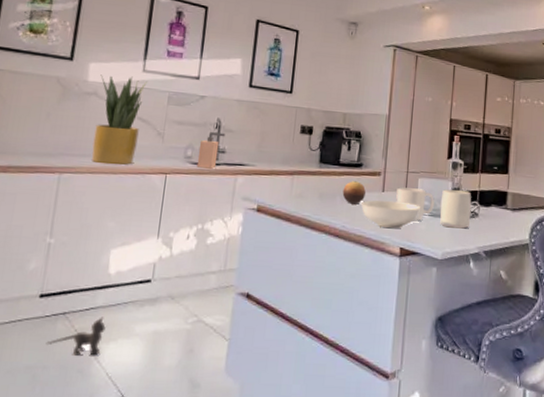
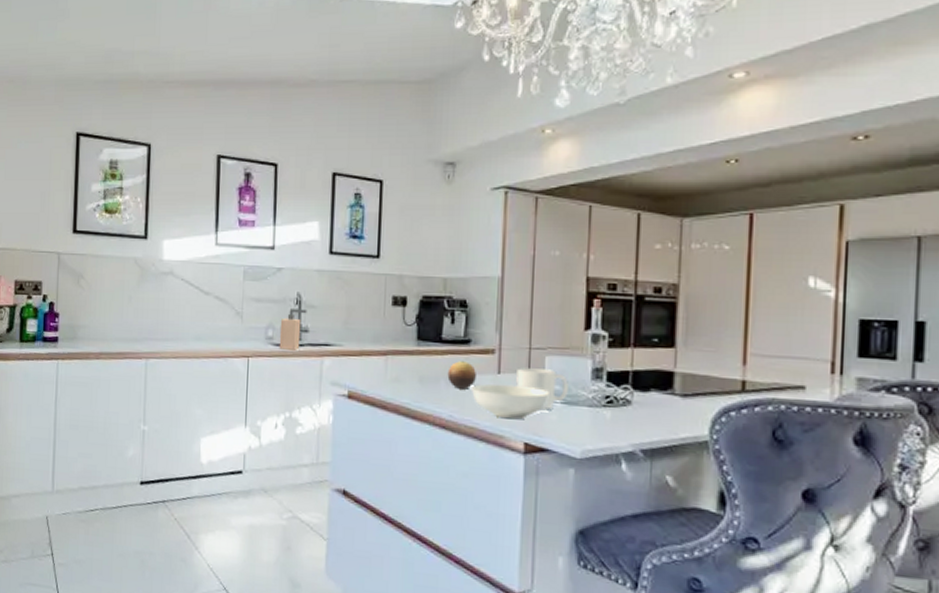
cat: present [46,317,106,356] -> none [150,507,203,546]
planter: present [91,74,147,166] -> none [174,252,221,349]
mug: present [440,189,472,229] -> none [576,370,622,420]

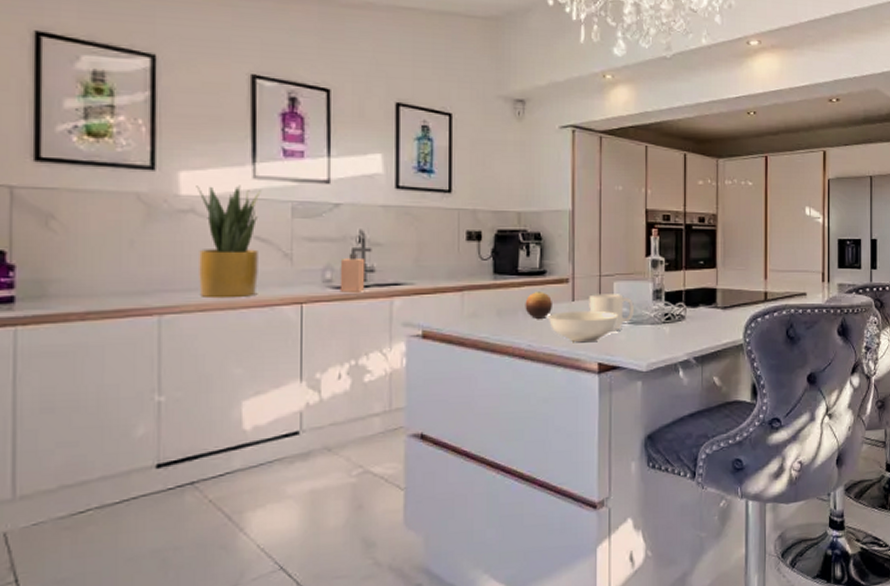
planter: none [174,252,221,349] -> present [196,186,261,299]

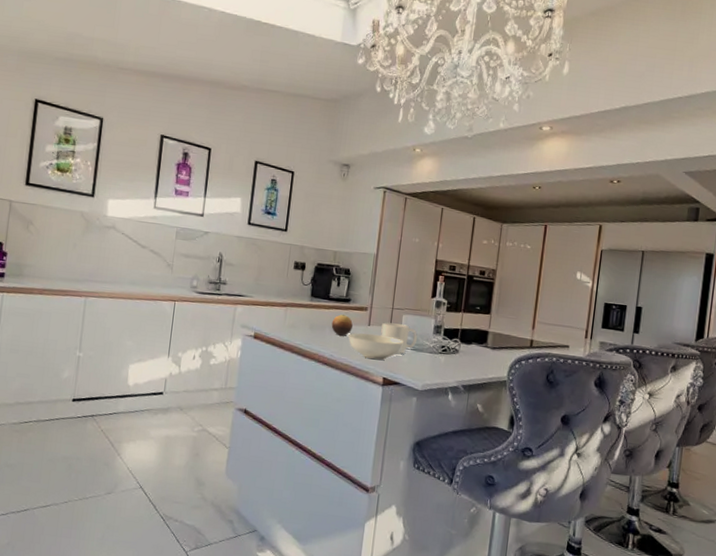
planter: present [196,186,261,299] -> none [112,210,158,292]
soap dispenser: present [339,248,372,292] -> none [201,265,227,298]

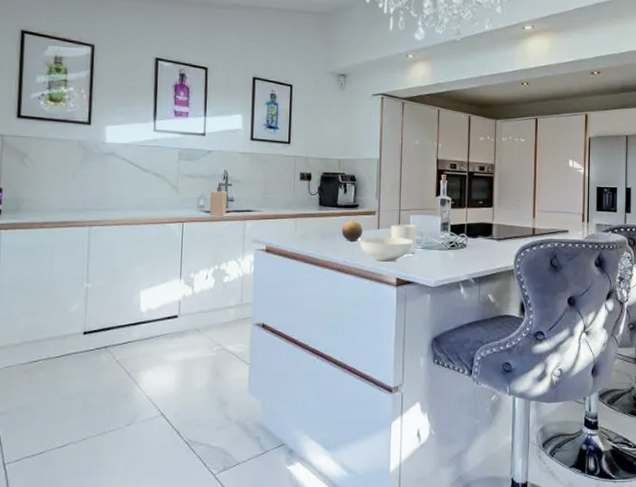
soap dispenser: none [201,265,227,298] -> present [209,183,233,216]

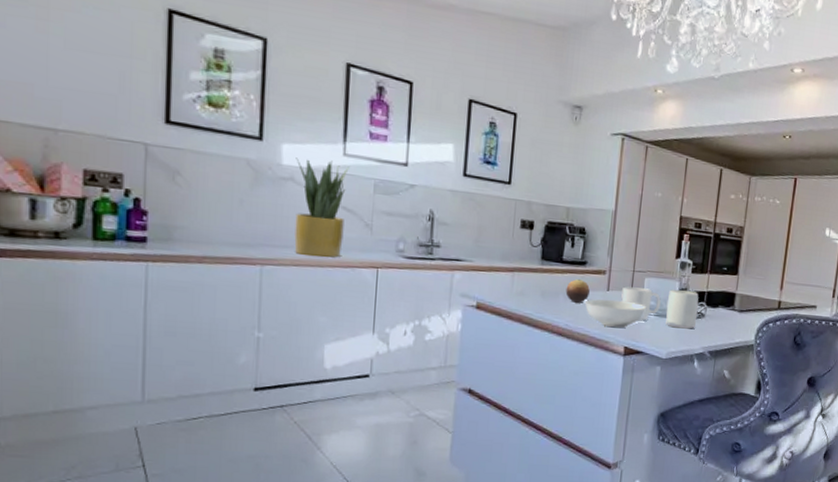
planter: none [115,136,159,217] -> present [294,157,349,258]
soap dispenser: present [209,183,233,216] -> none [410,224,440,264]
mug: none [431,224,460,259] -> present [665,289,699,329]

